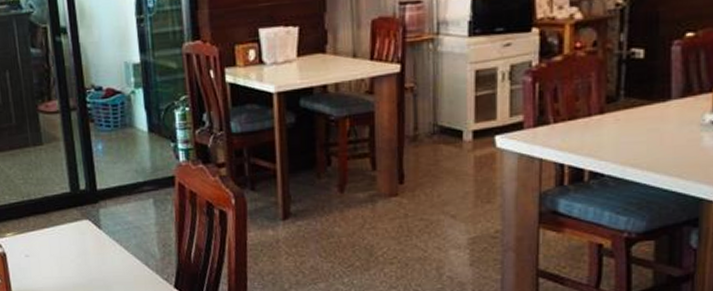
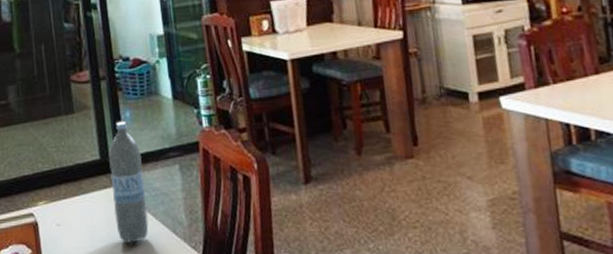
water bottle: none [79,153,120,274] -> present [108,120,149,243]

